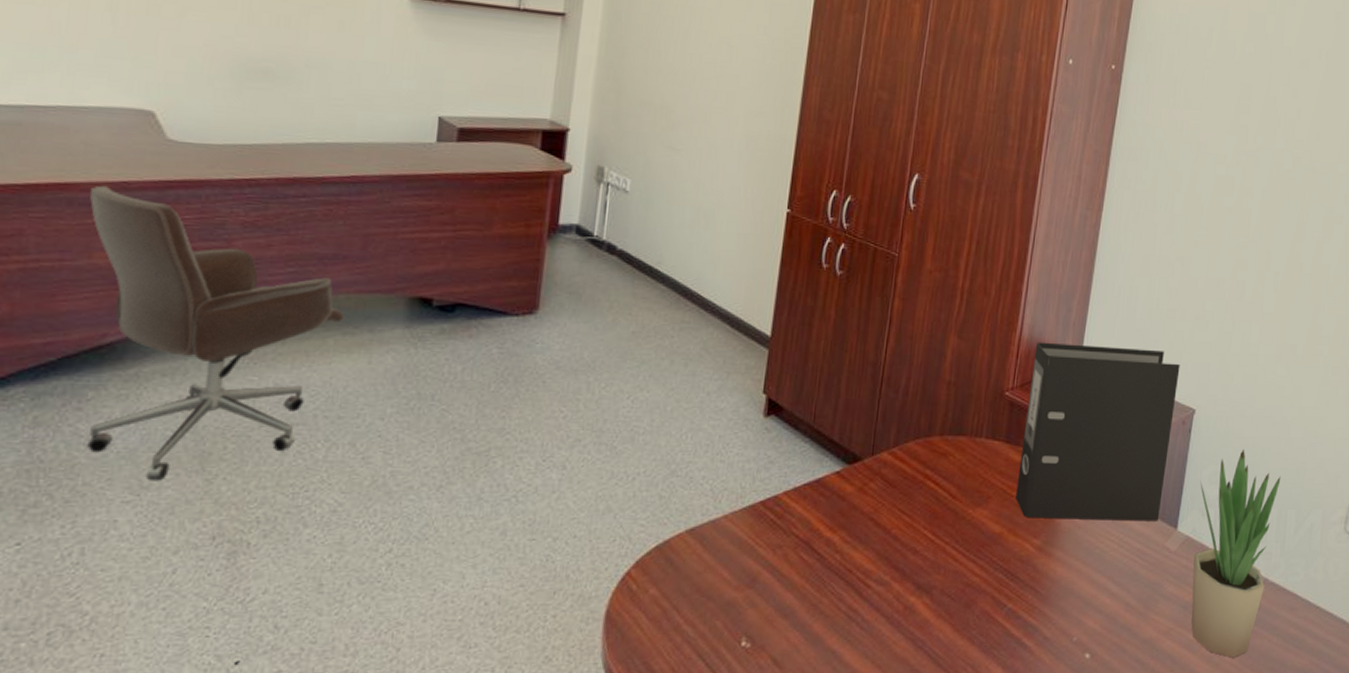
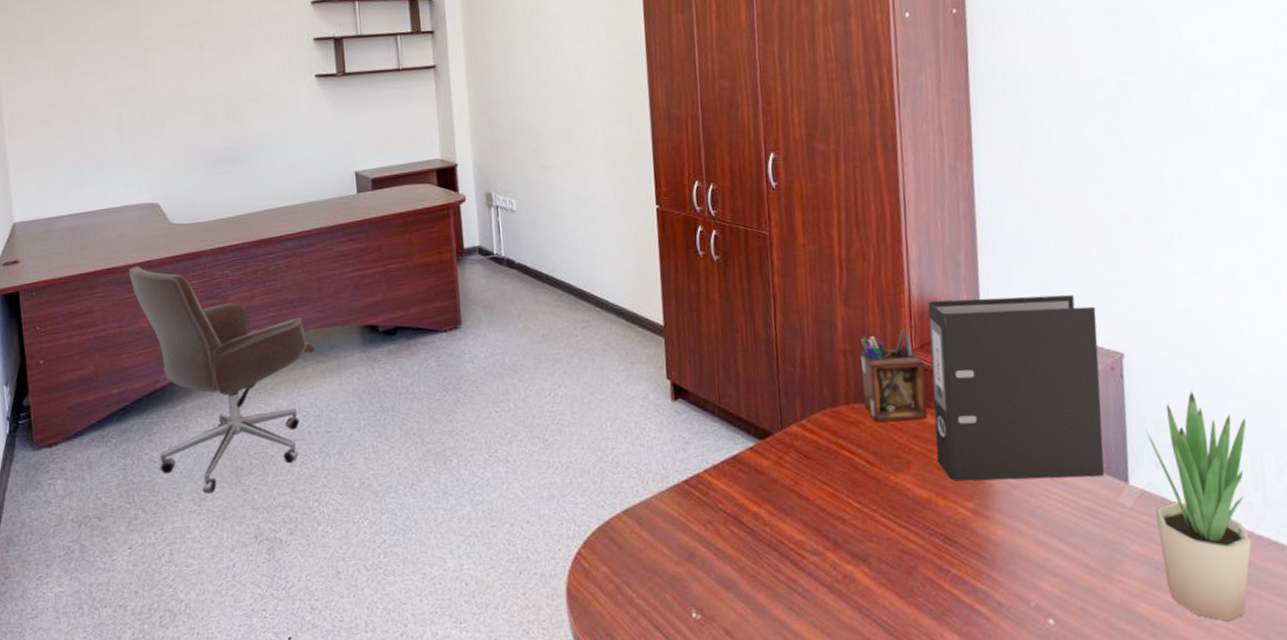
desk organizer: none [958,366,1021,457] -> present [860,328,927,422]

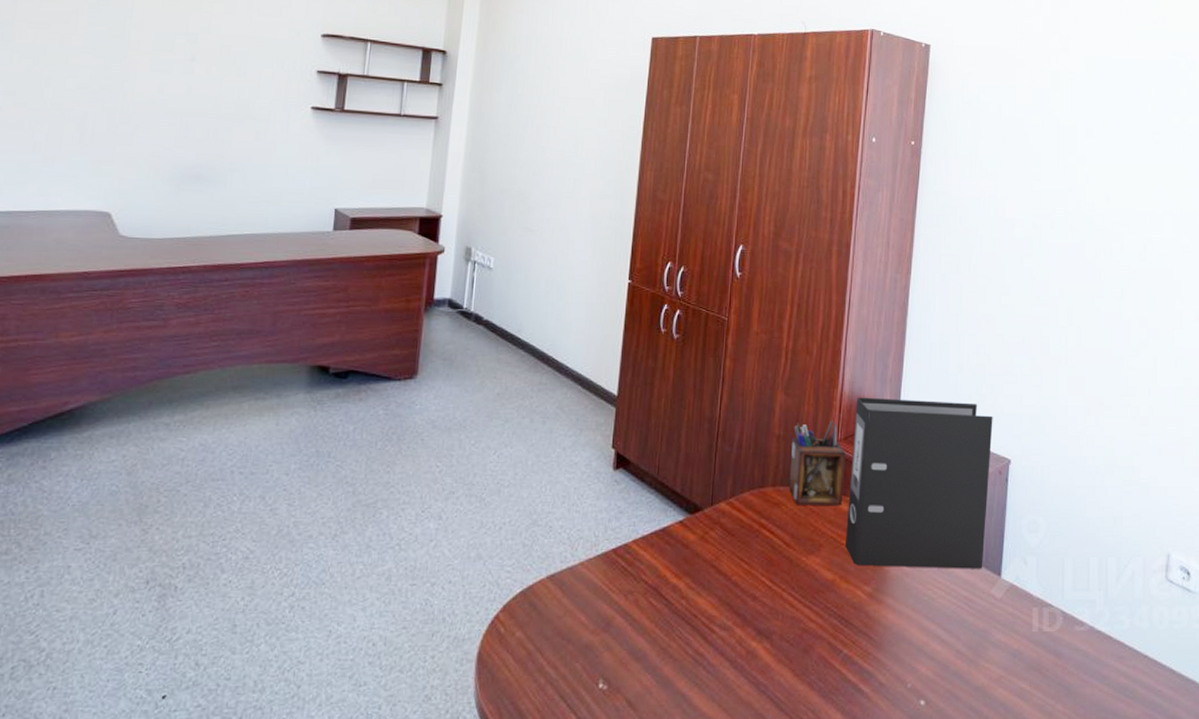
office chair: present [129,266,317,493] -> none [49,276,258,530]
potted plant: present [1146,390,1251,622] -> none [1019,497,1099,707]

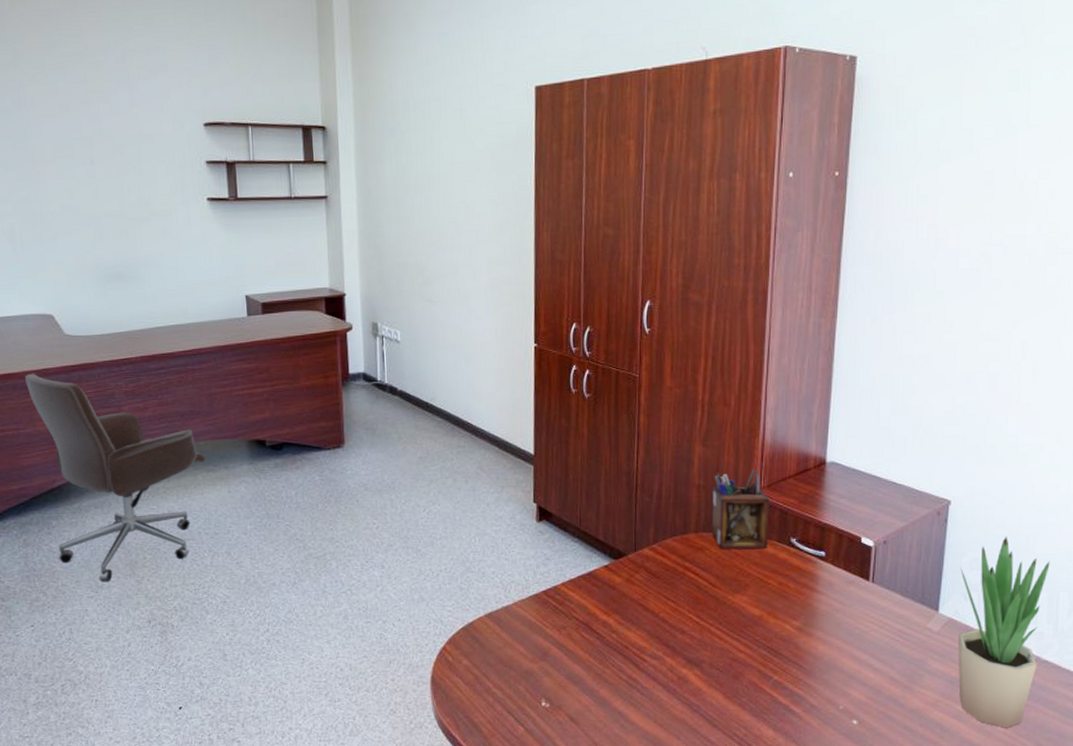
office chair: none [49,276,258,530] -> present [25,373,207,581]
binder: present [845,397,993,569] -> none [772,445,931,605]
potted plant: none [1019,497,1099,707] -> present [958,536,1050,728]

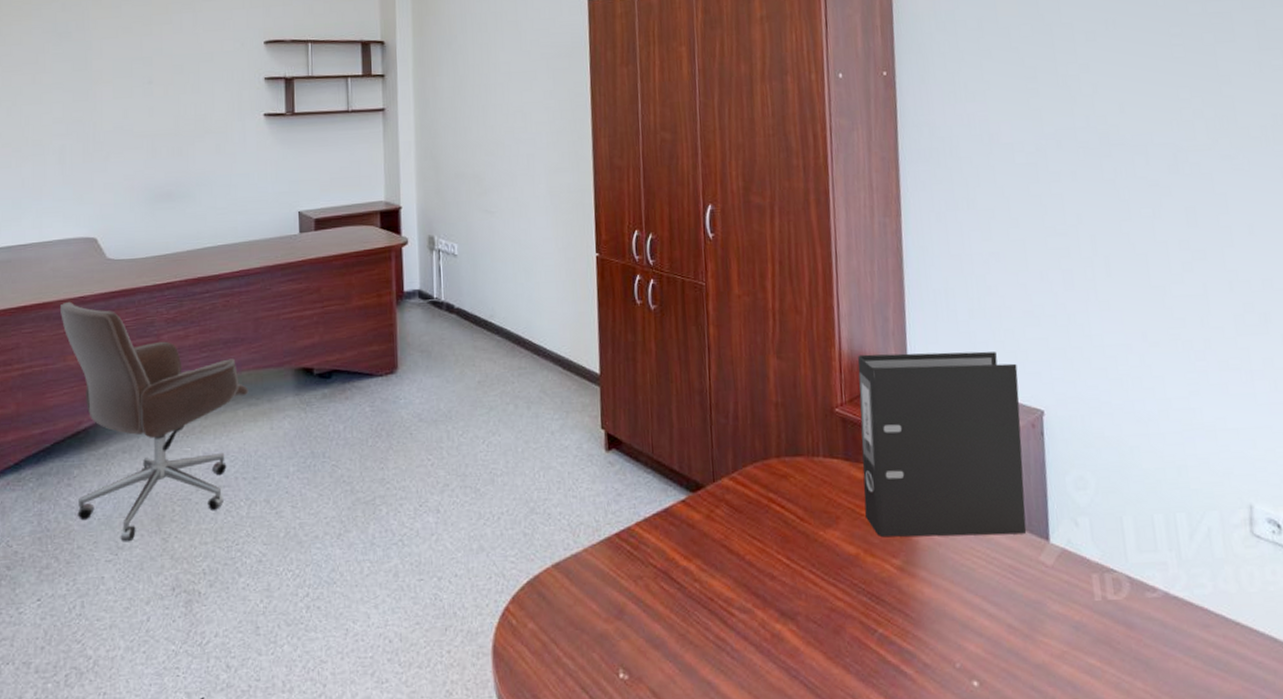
desk organizer: present [712,468,770,550] -> none [792,382,856,476]
binder: none [772,445,931,605] -> present [857,351,1027,538]
potted plant: present [958,536,1050,728] -> none [1065,449,1167,684]

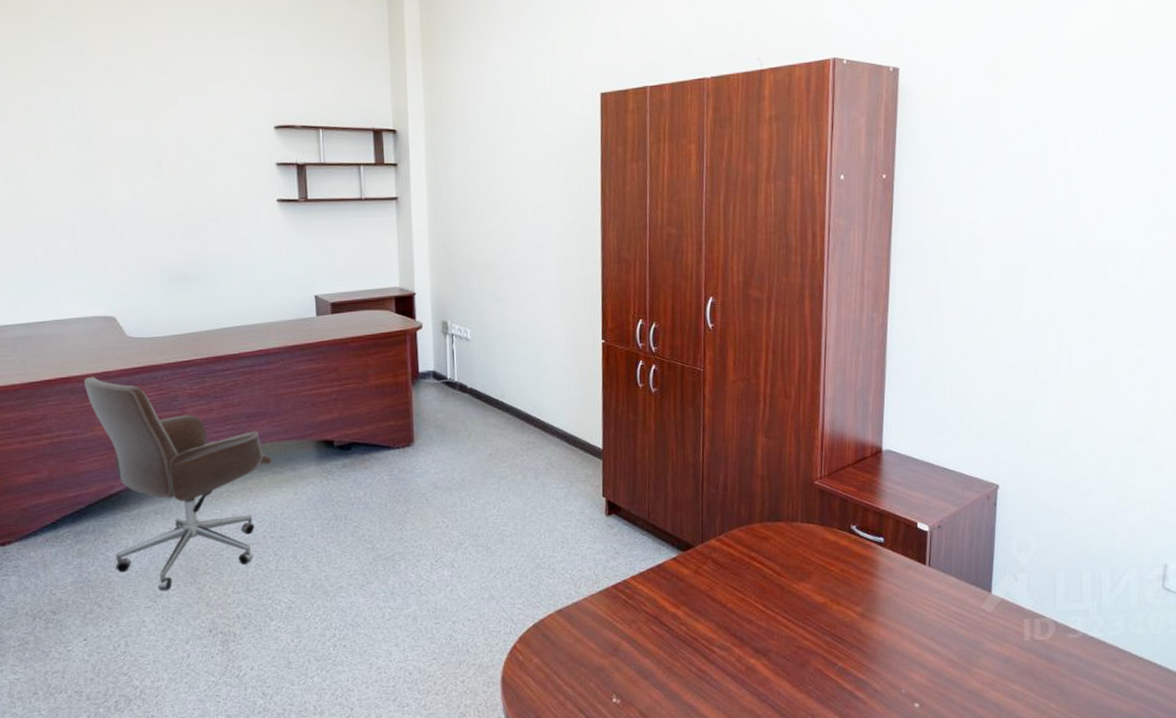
binder: present [857,351,1027,538] -> none [834,433,980,590]

